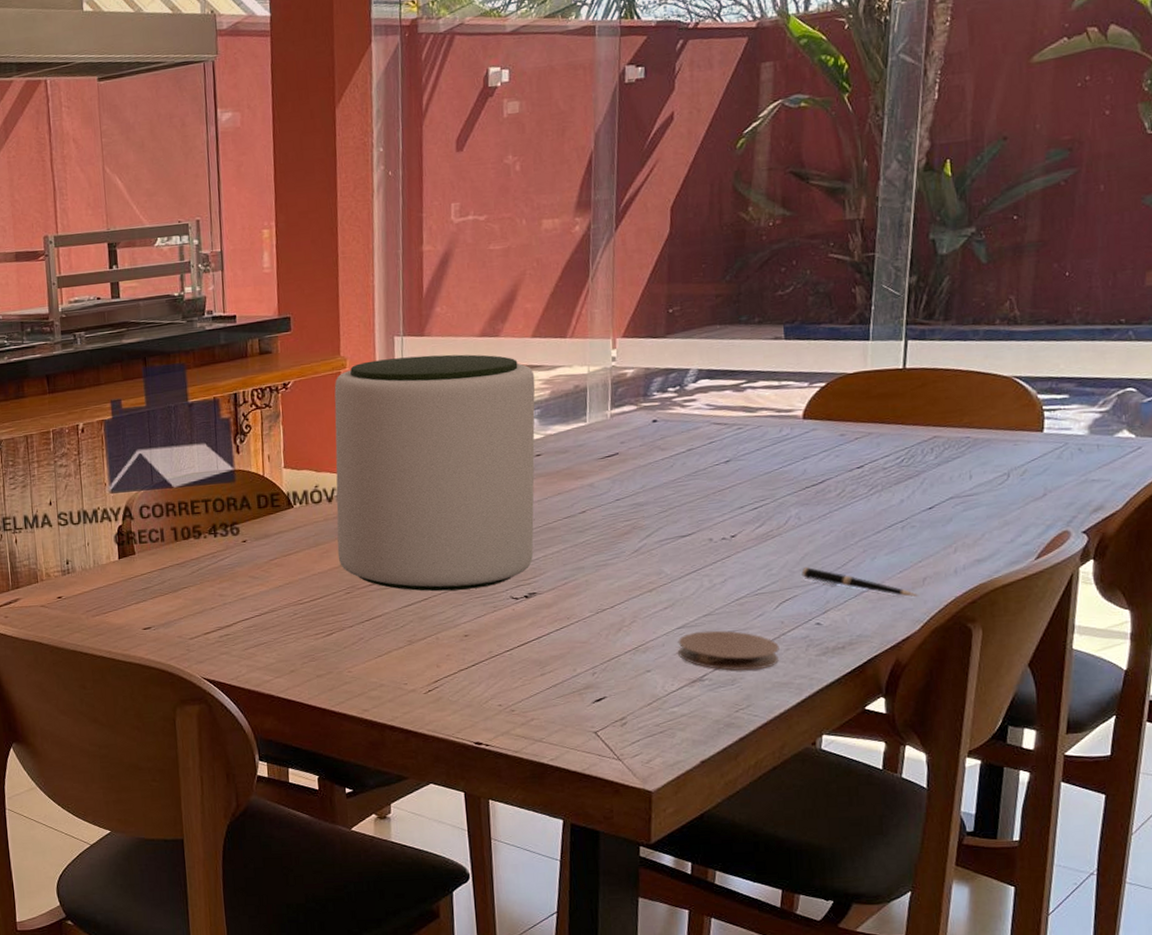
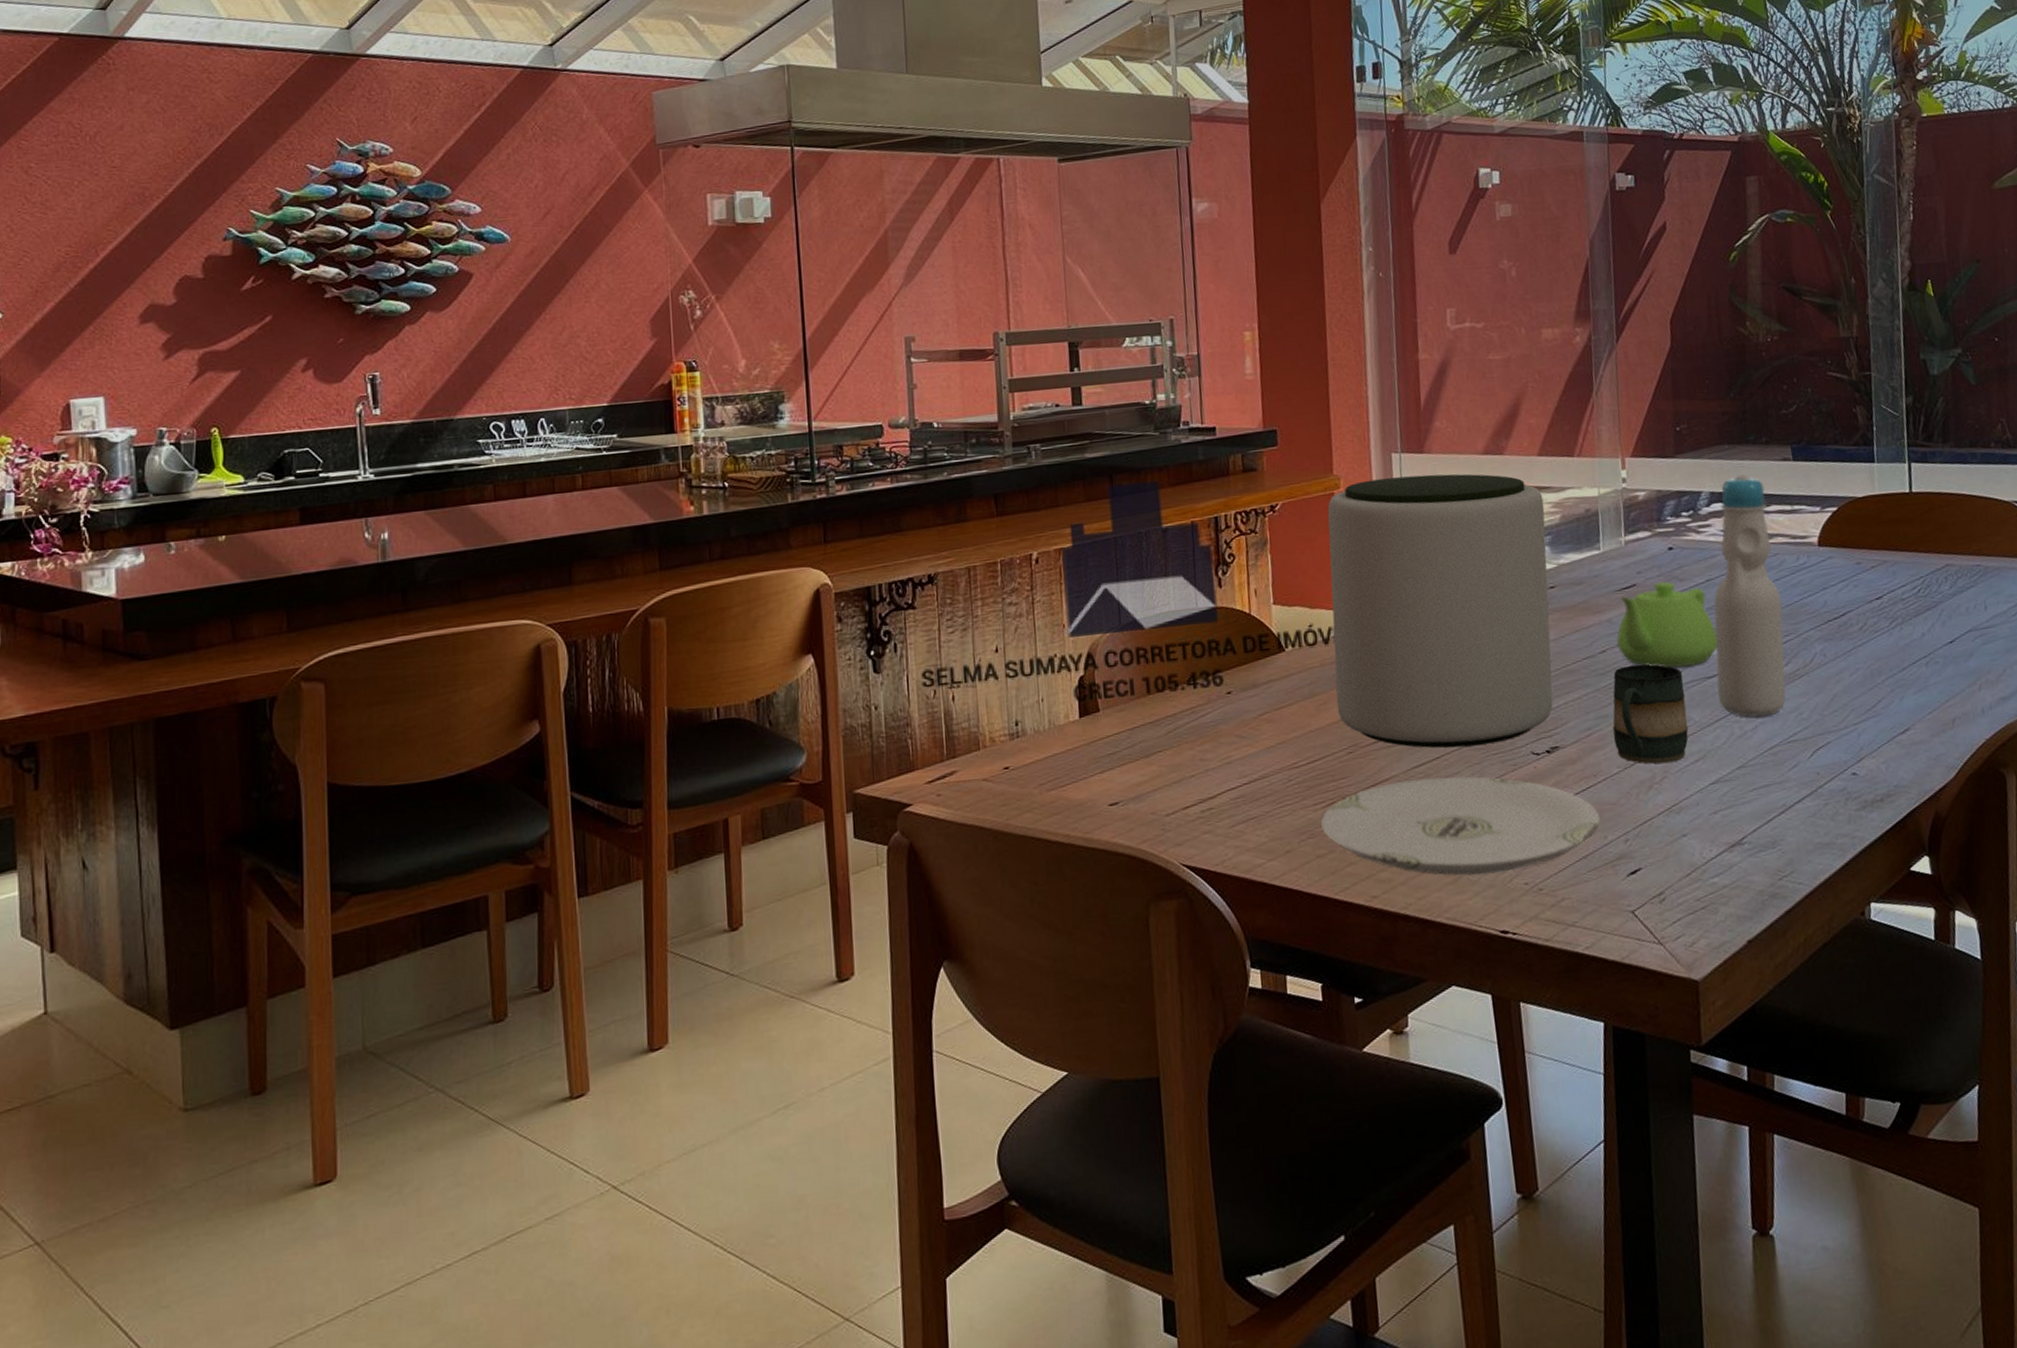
plate: none [321,615,570,696] -> present [1321,776,1600,876]
mug: none [588,523,660,610] -> present [1613,664,1689,764]
teapot: none [597,451,694,528] -> present [1617,582,1718,668]
coaster: present [677,630,779,671] -> none [1712,784,1818,832]
bottle: none [690,352,761,572] -> present [1714,474,1786,717]
pen: present [801,566,919,598] -> none [1832,709,1951,741]

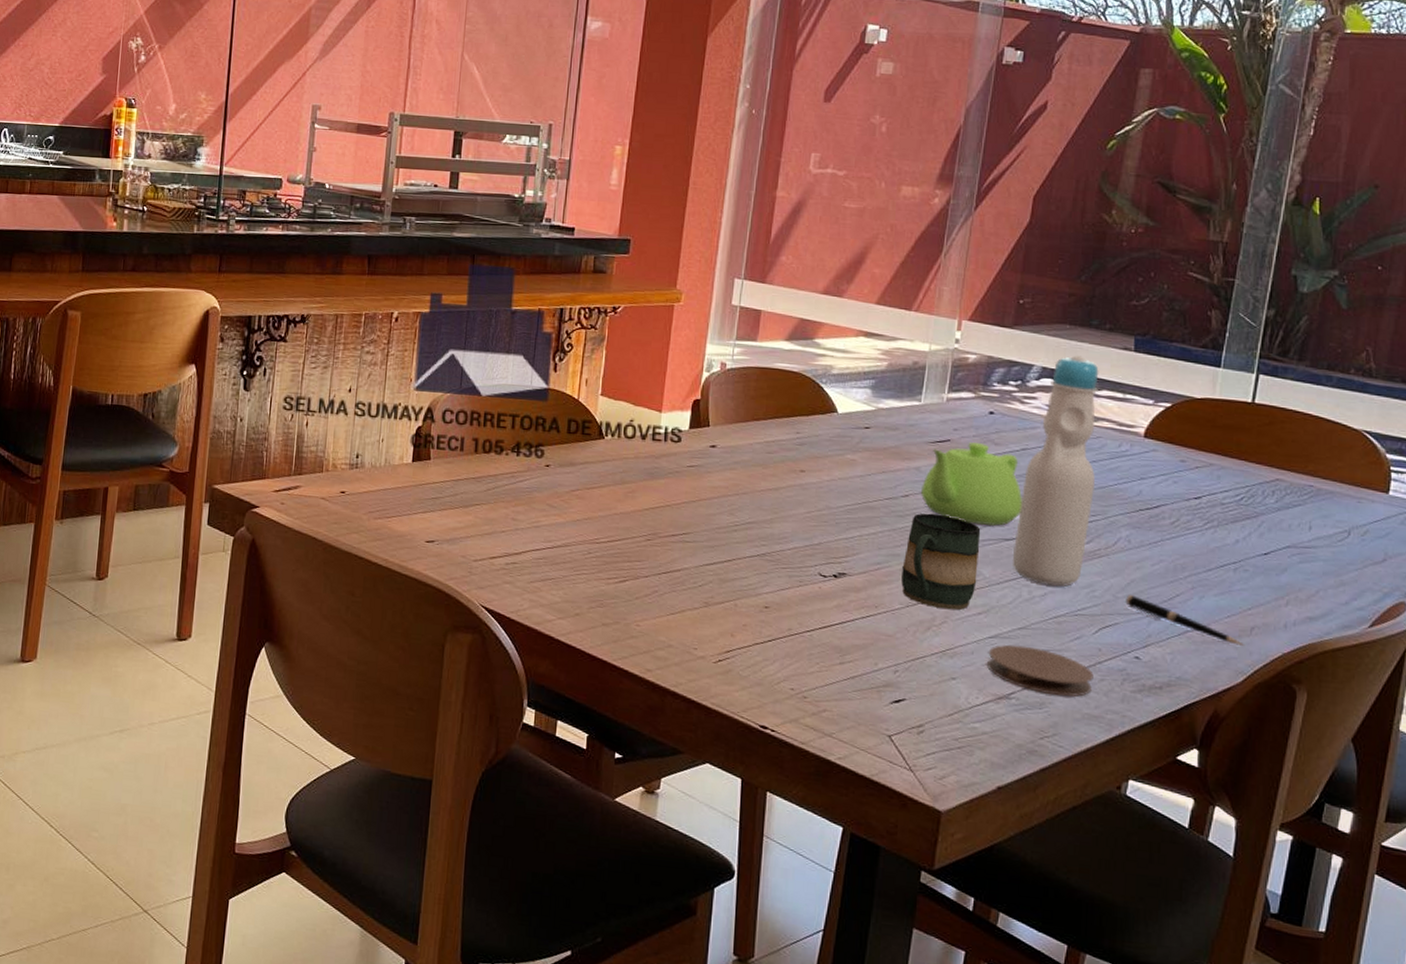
plate: present [1321,776,1600,876] -> none [611,573,874,675]
plant pot: present [1327,474,1553,748] -> none [643,299,874,559]
coaster: none [1712,784,1818,832] -> present [986,644,1094,697]
pen: none [1832,709,1951,741] -> present [1125,594,1245,647]

